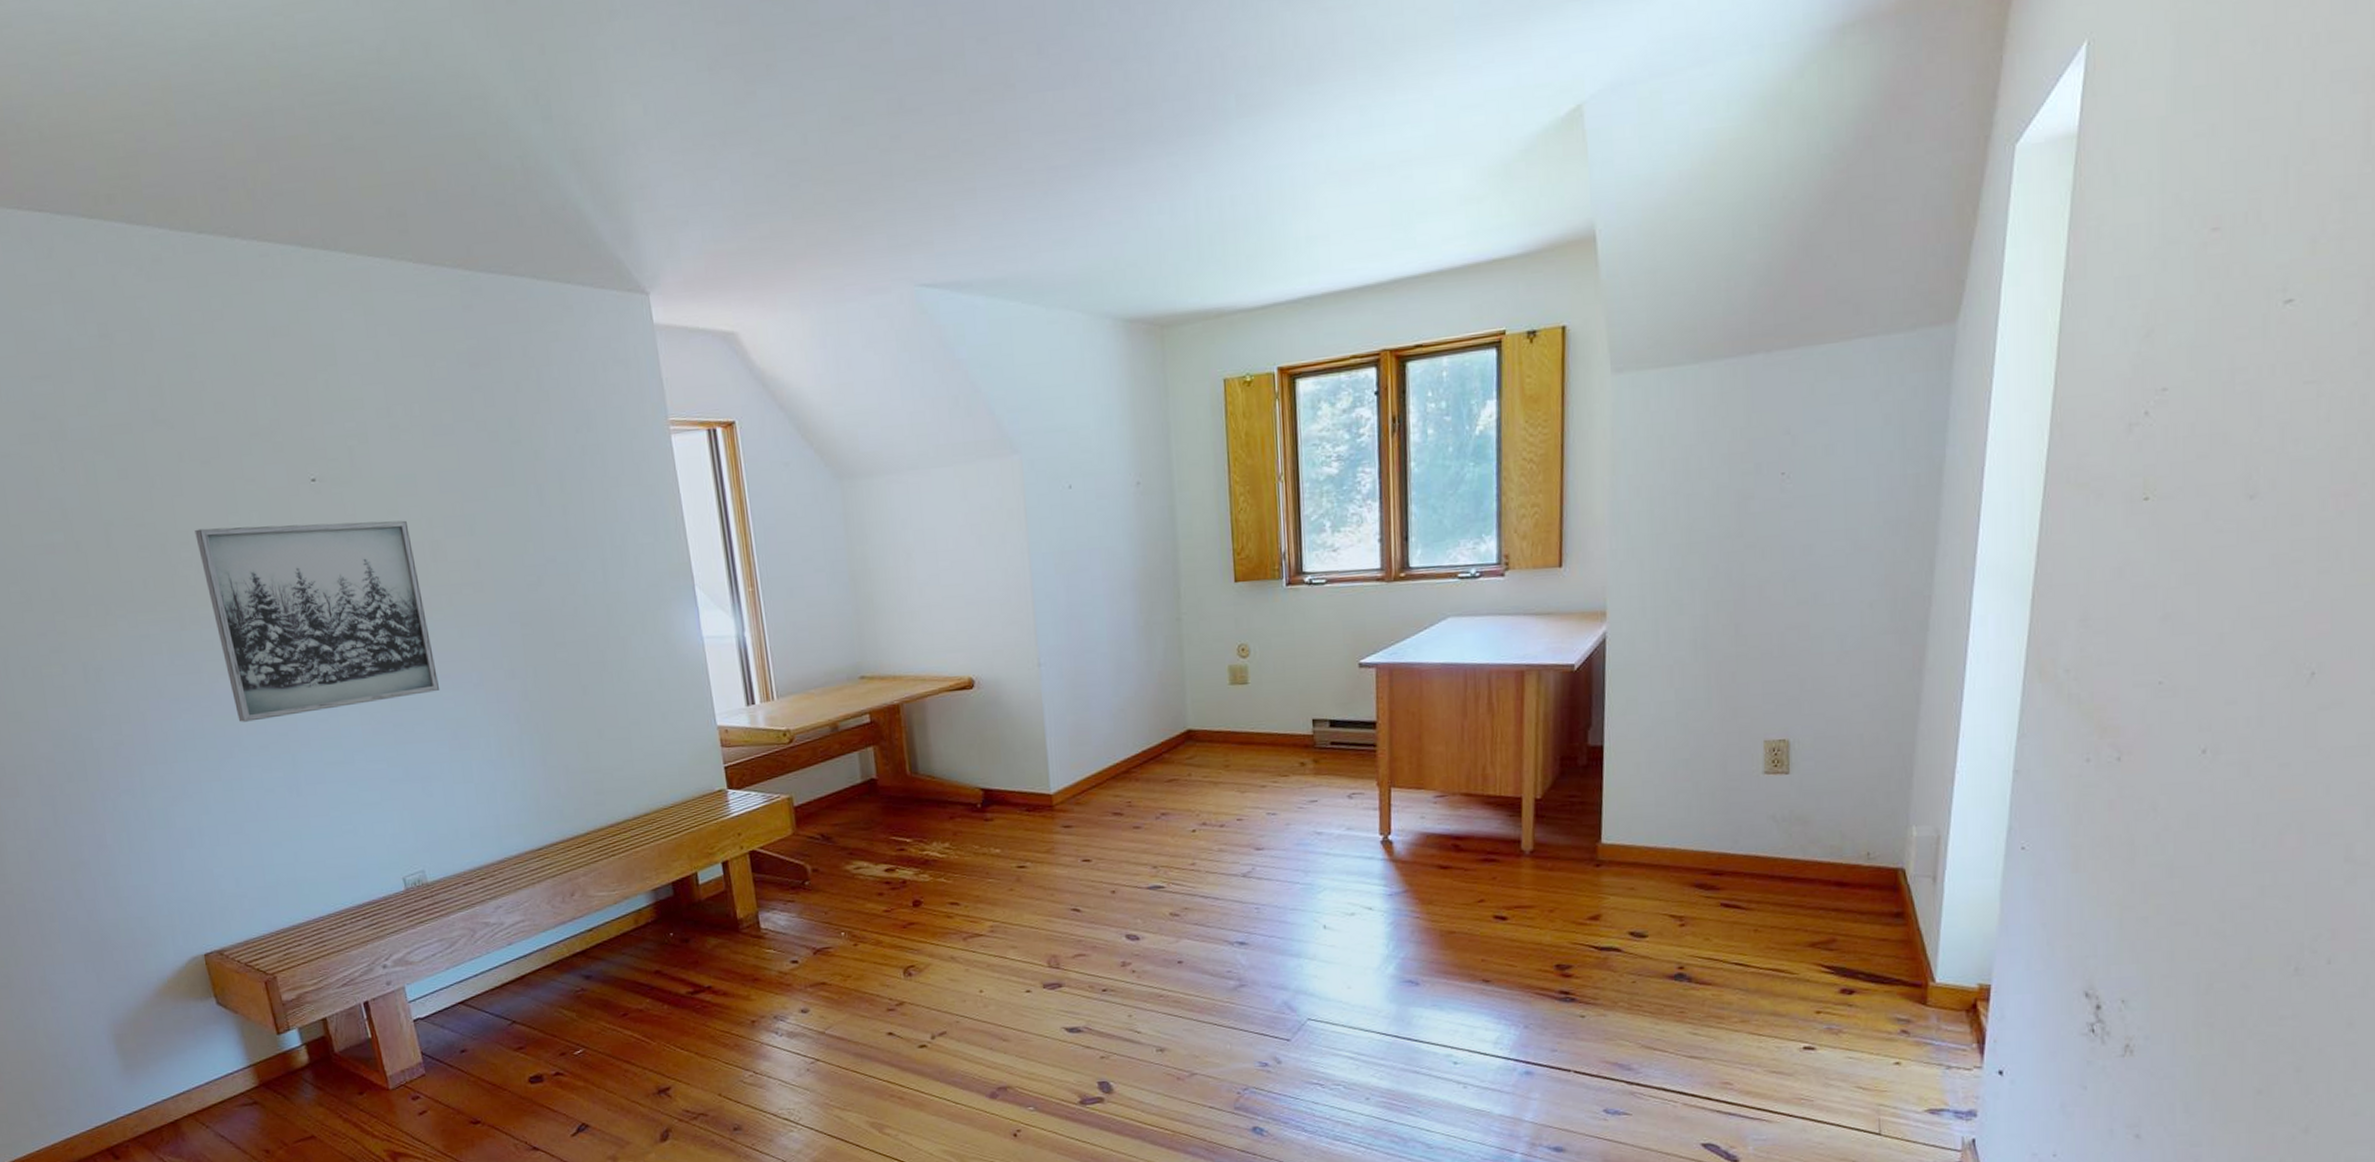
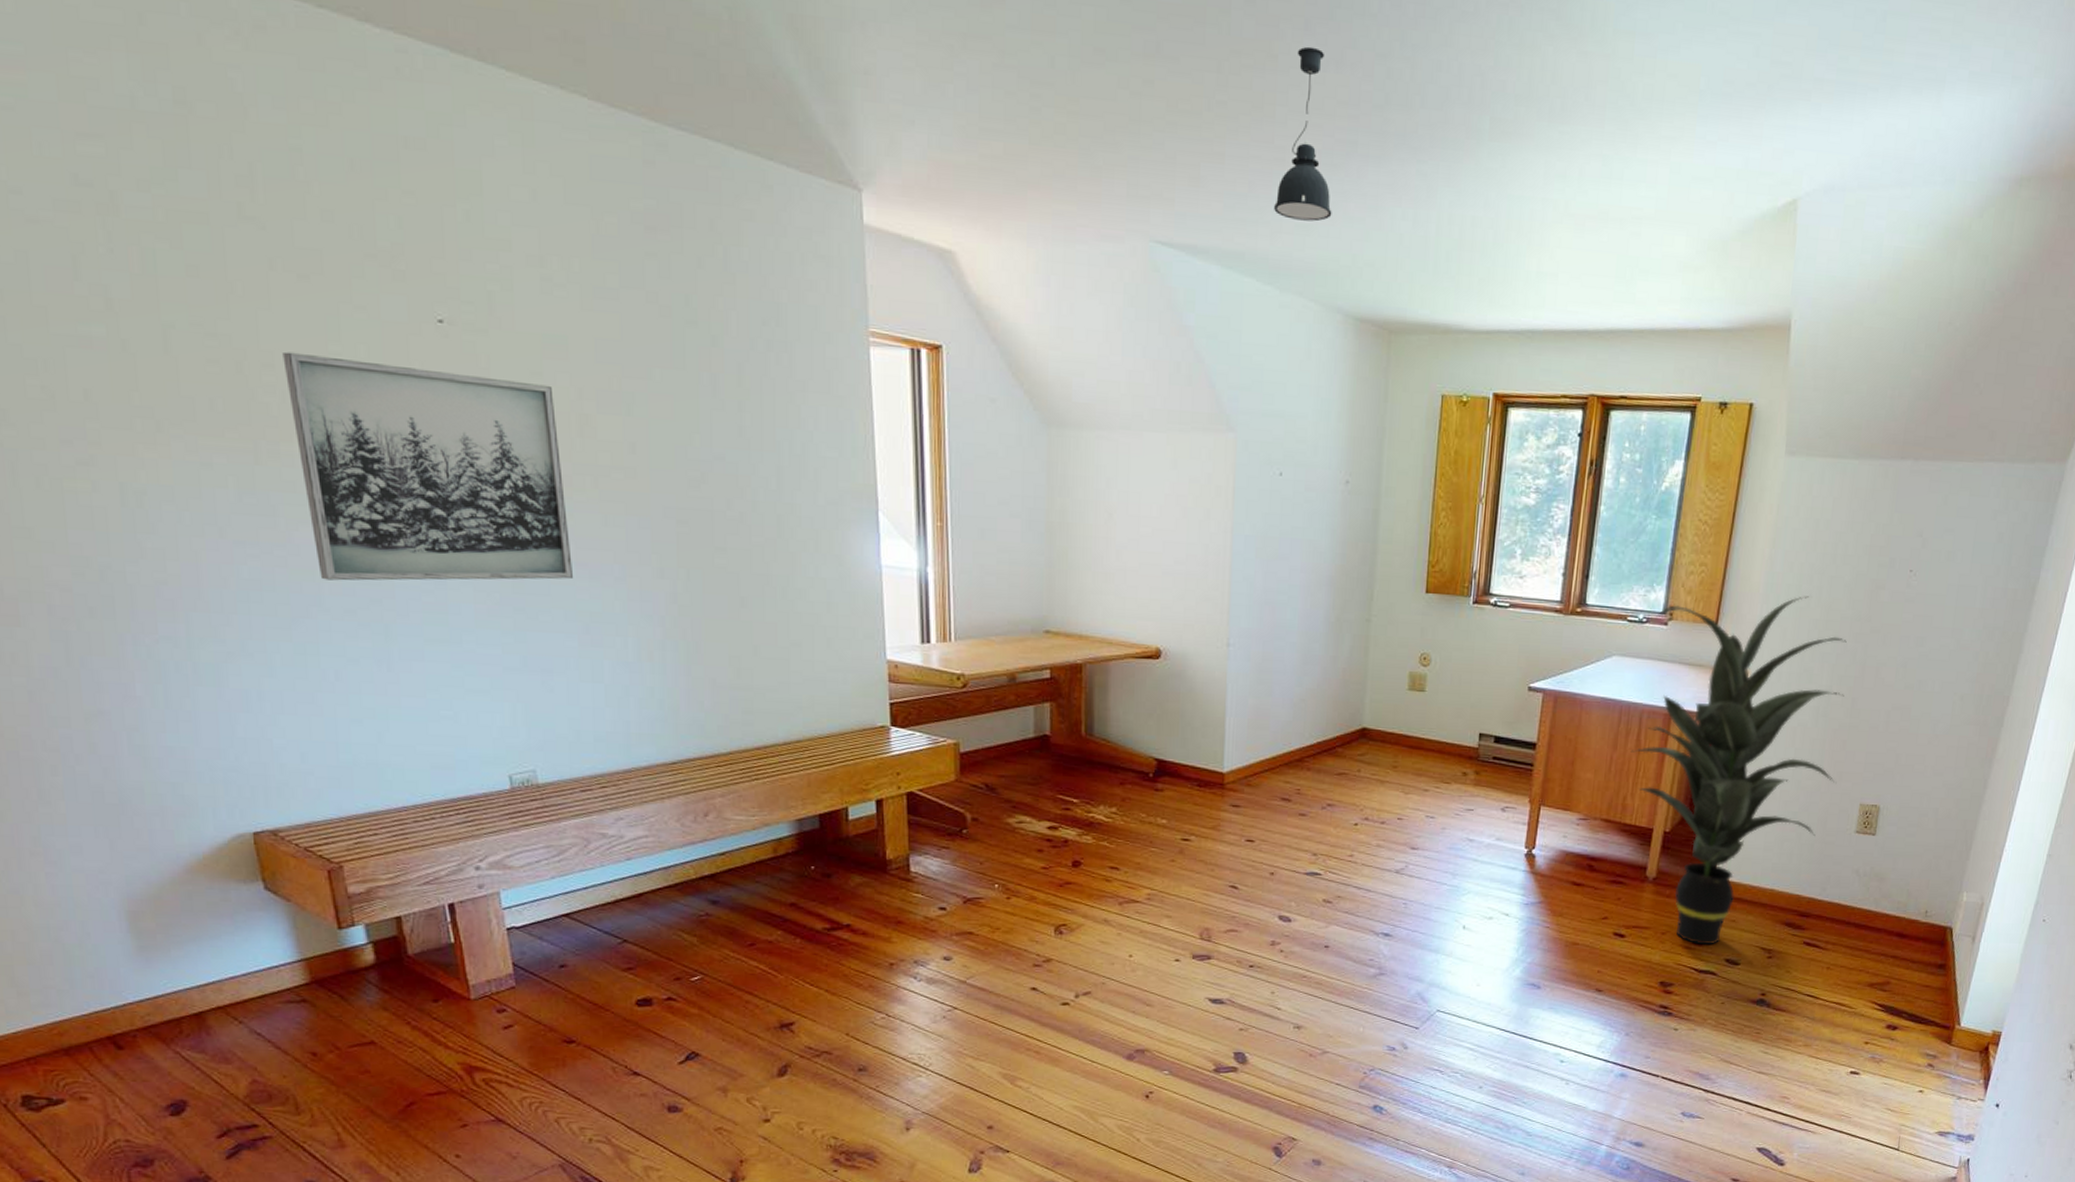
pendant light: none [1030,68,1088,237] -> present [1274,46,1332,222]
indoor plant: none [1483,520,1732,920] -> present [1630,596,1847,945]

